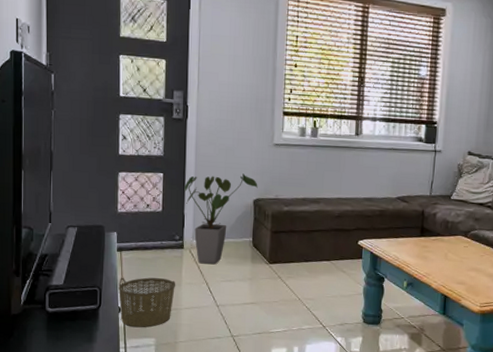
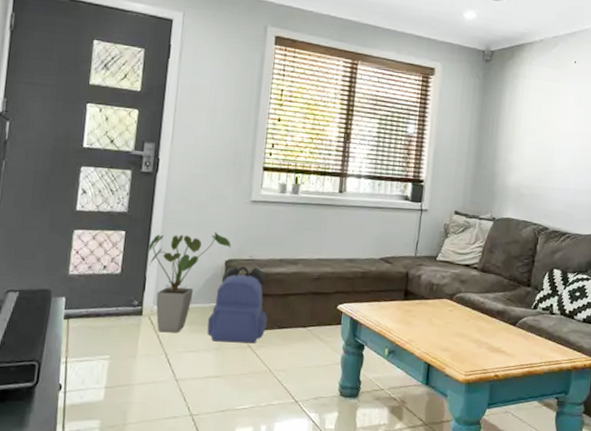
basket: present [118,277,176,328] -> none [60,349,130,408]
backpack: none [241,205,294,275] -> present [207,266,268,344]

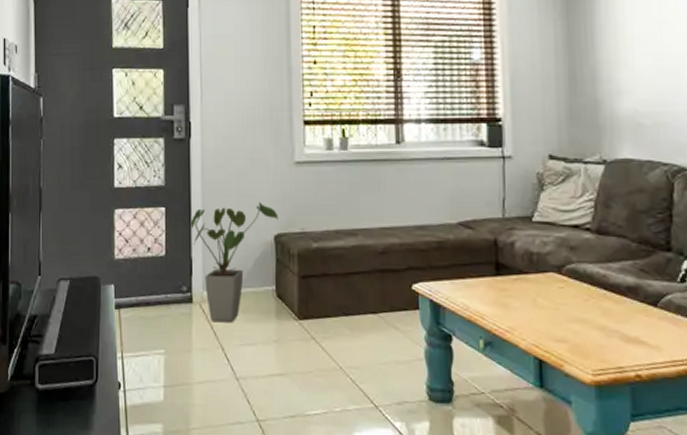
backpack: present [207,266,268,344] -> none [263,241,330,335]

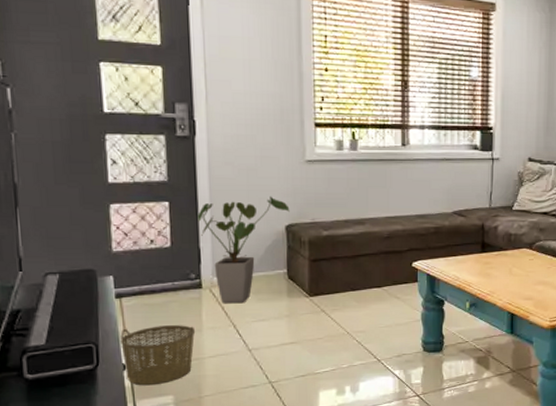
basket: none [118,342,186,410] -> present [120,325,196,386]

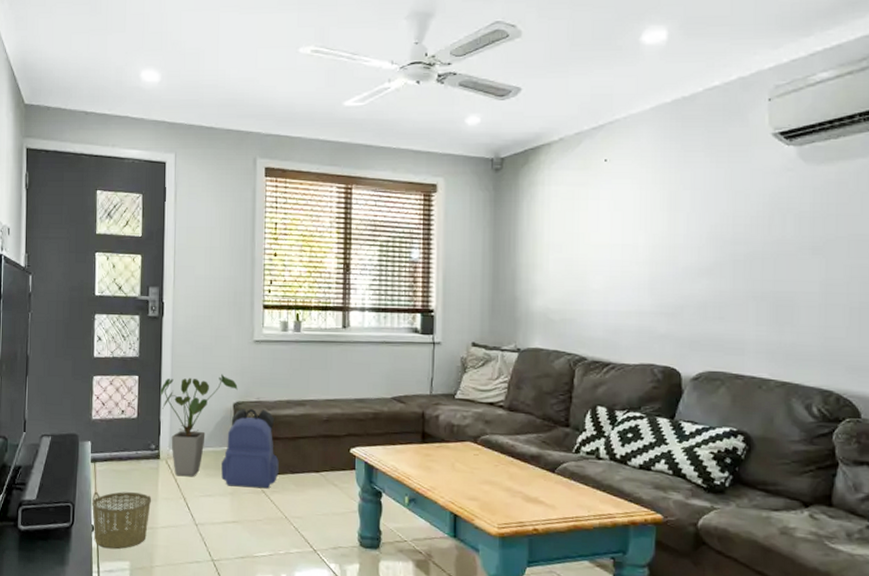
backpack: none [275,230,339,309] -> present [221,408,279,489]

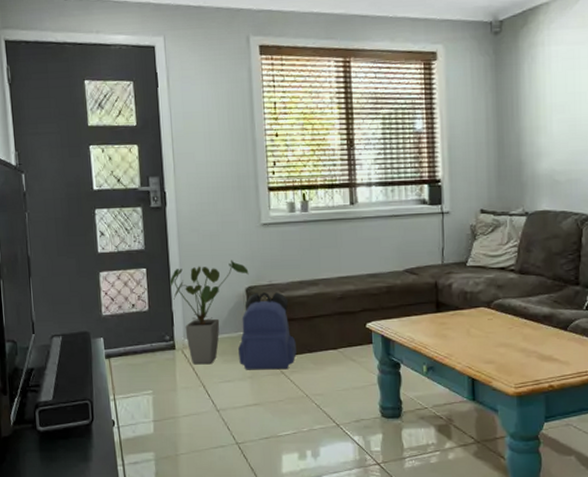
basket: present [92,492,152,549] -> none [110,385,171,442]

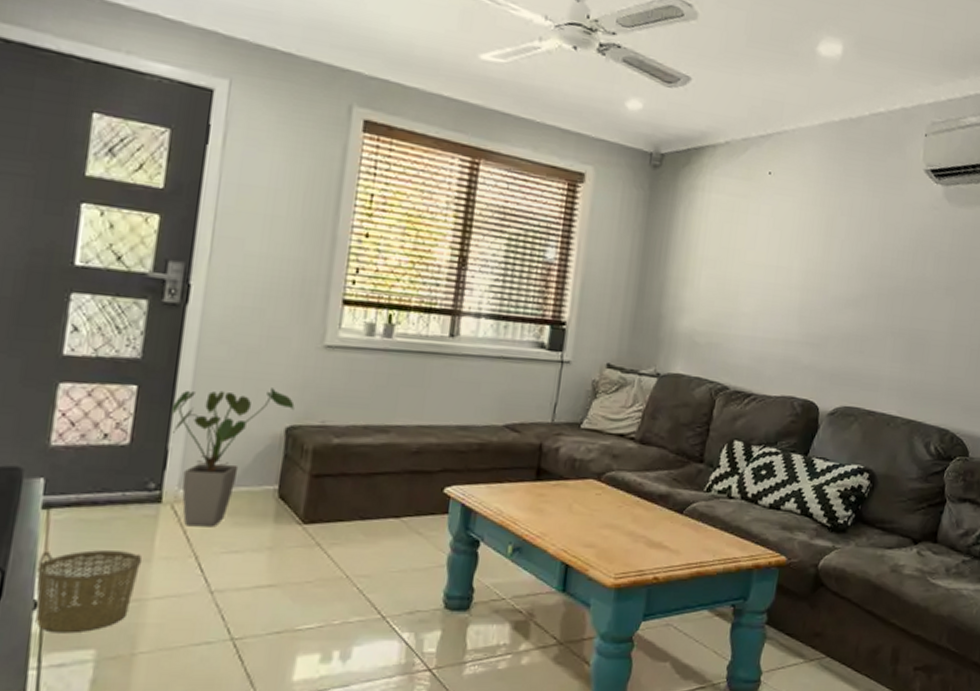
basket: none [110,385,171,442] -> present [35,550,143,634]
backpack: present [238,292,297,370] -> none [257,435,345,541]

